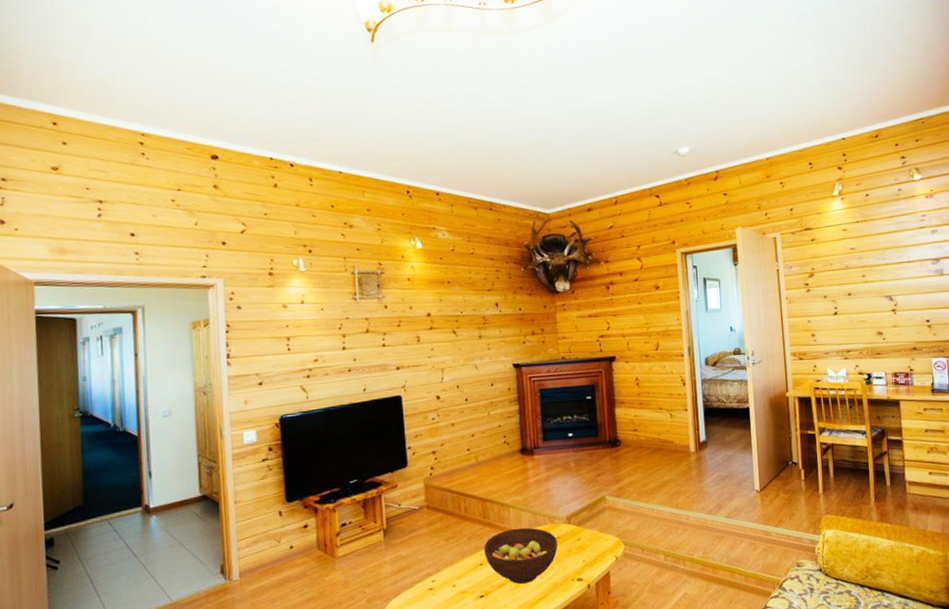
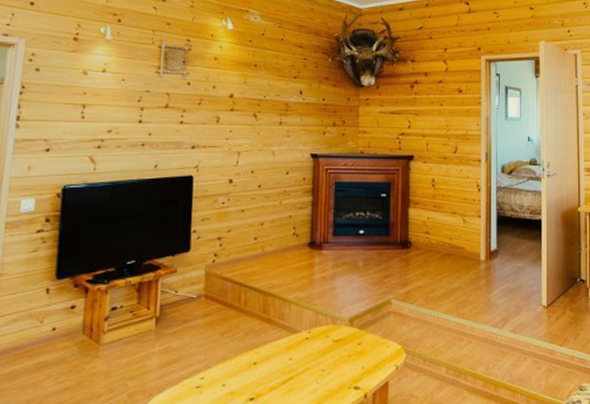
fruit bowl: present [484,527,558,584] -> none [260,326,337,388]

